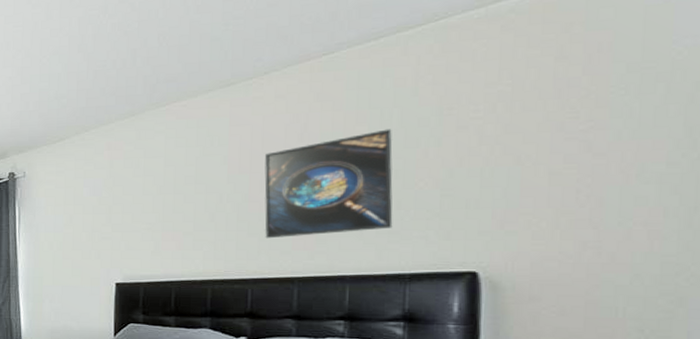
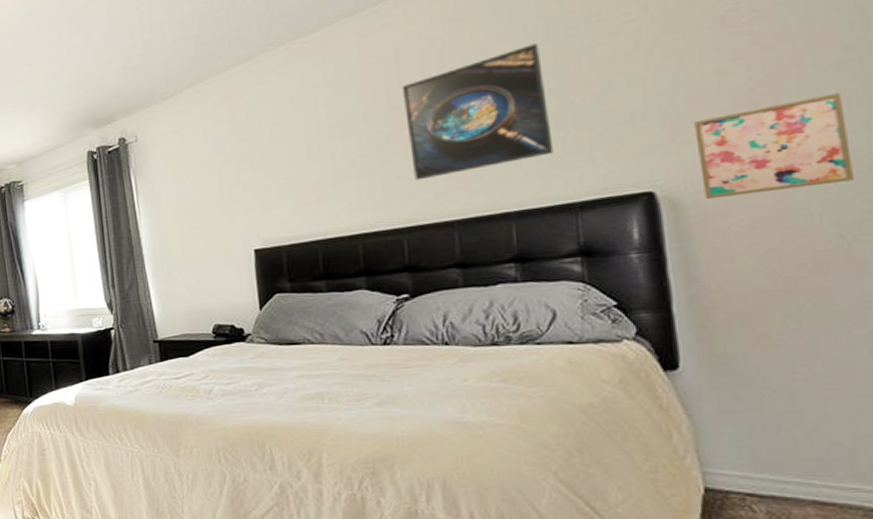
wall art: none [522,203,661,285] -> present [694,92,854,200]

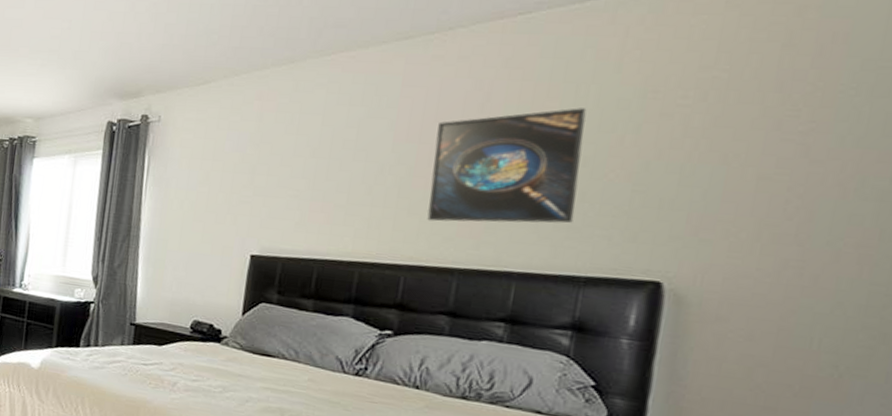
wall art: present [694,92,854,200] -> none [711,220,877,314]

